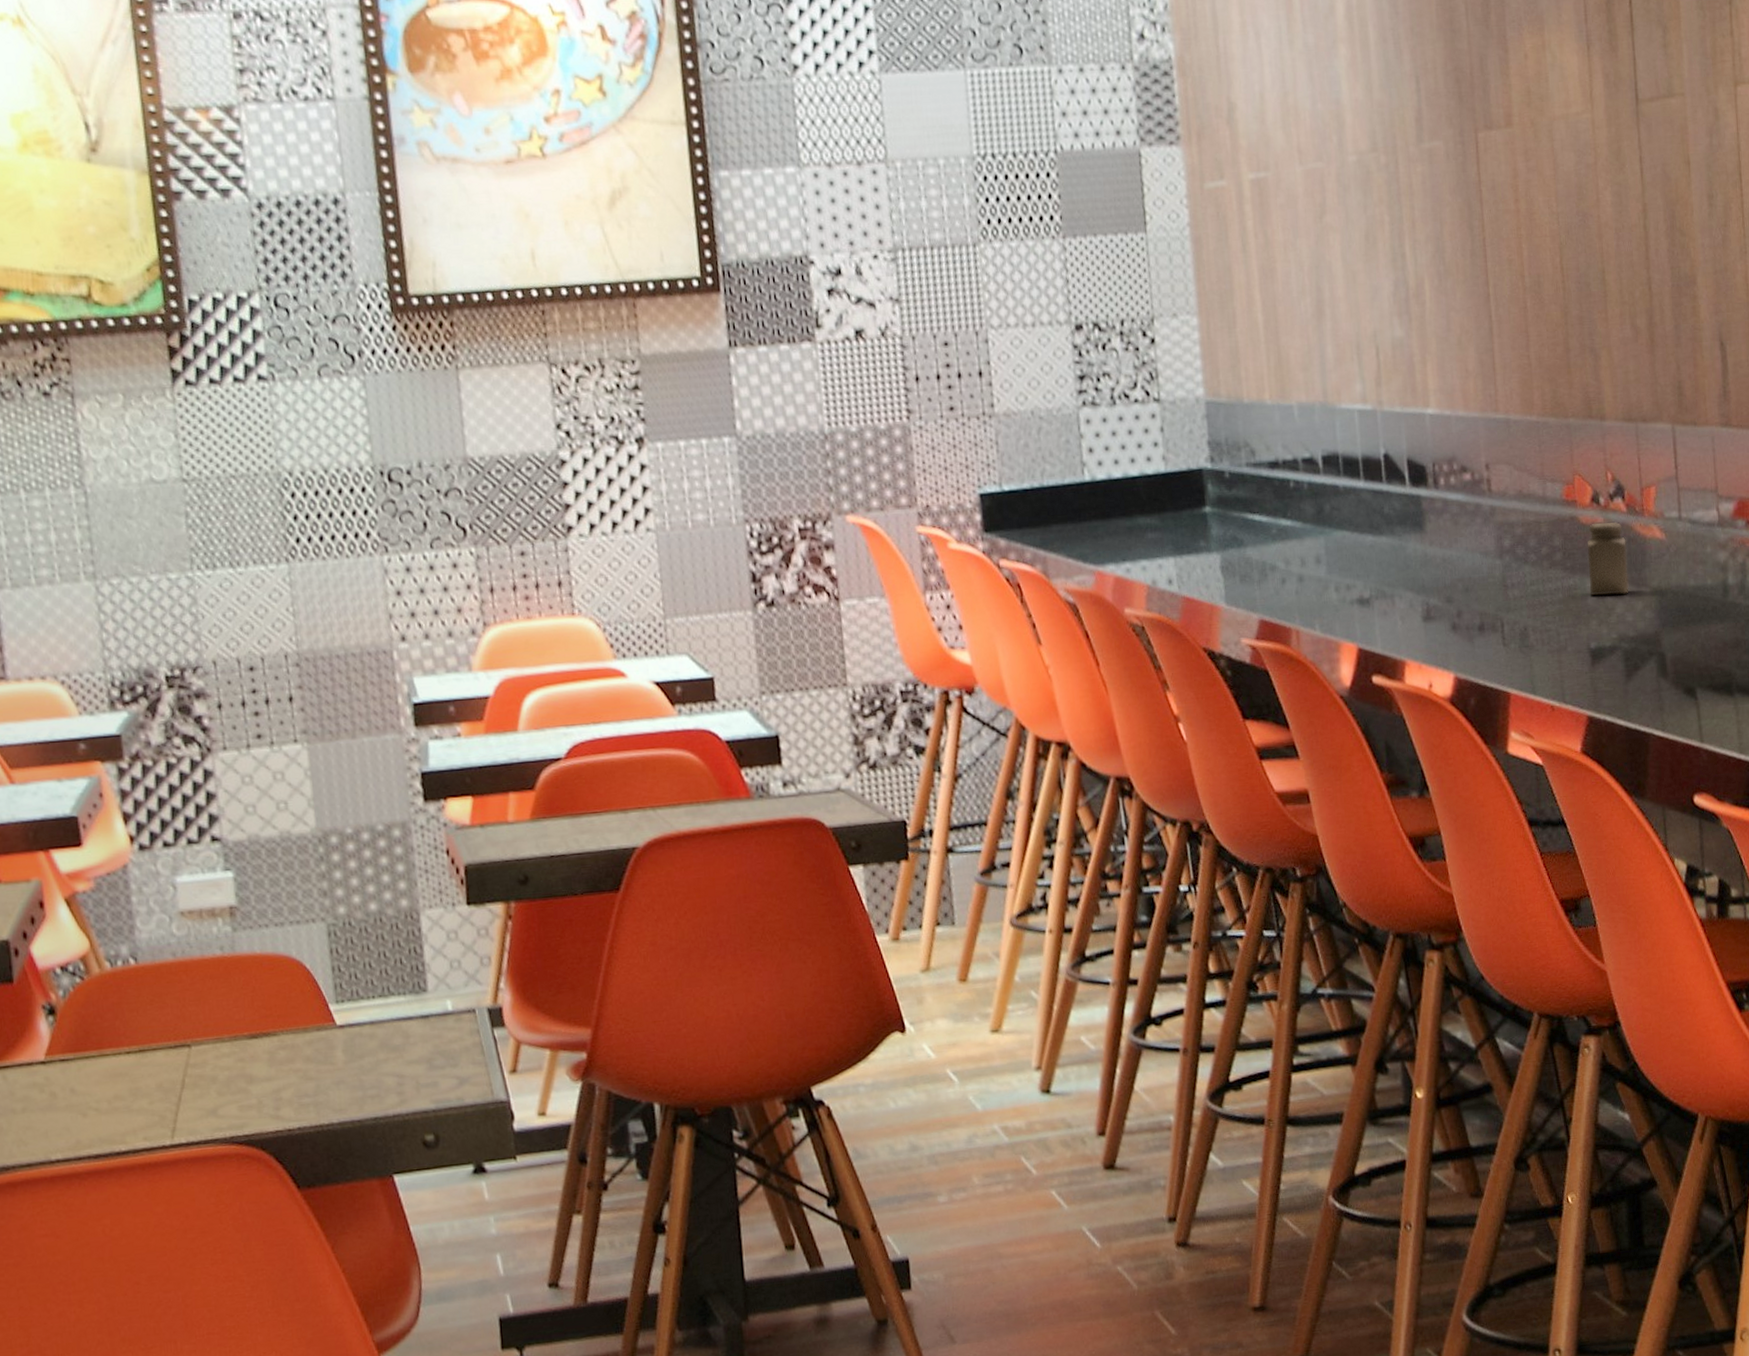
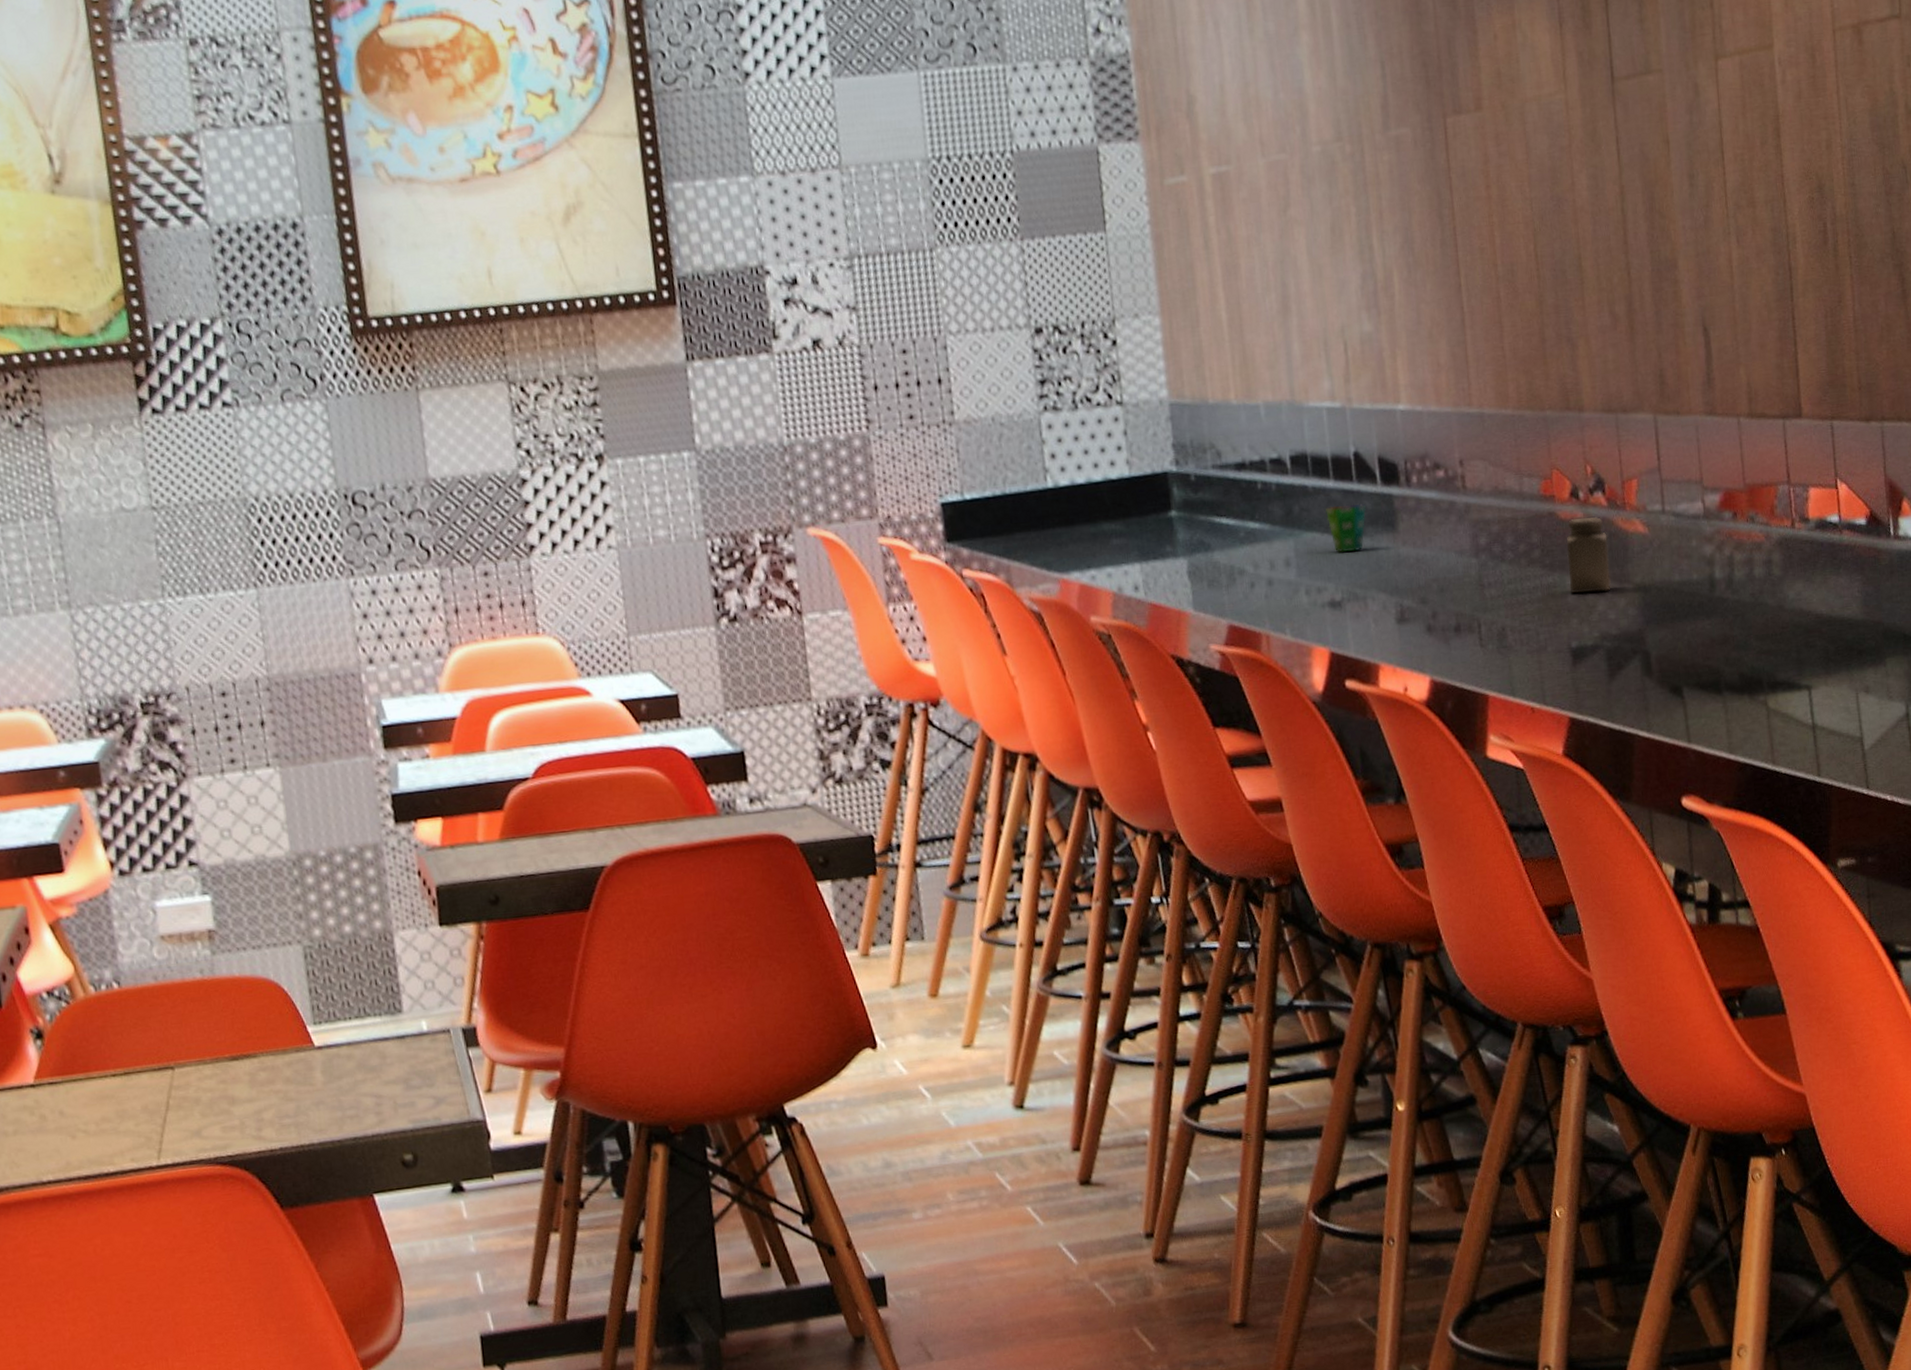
cup: none [1356,505,1396,552] -> present [1326,504,1367,553]

